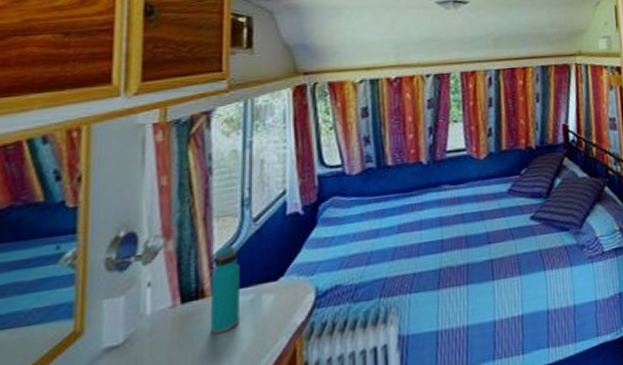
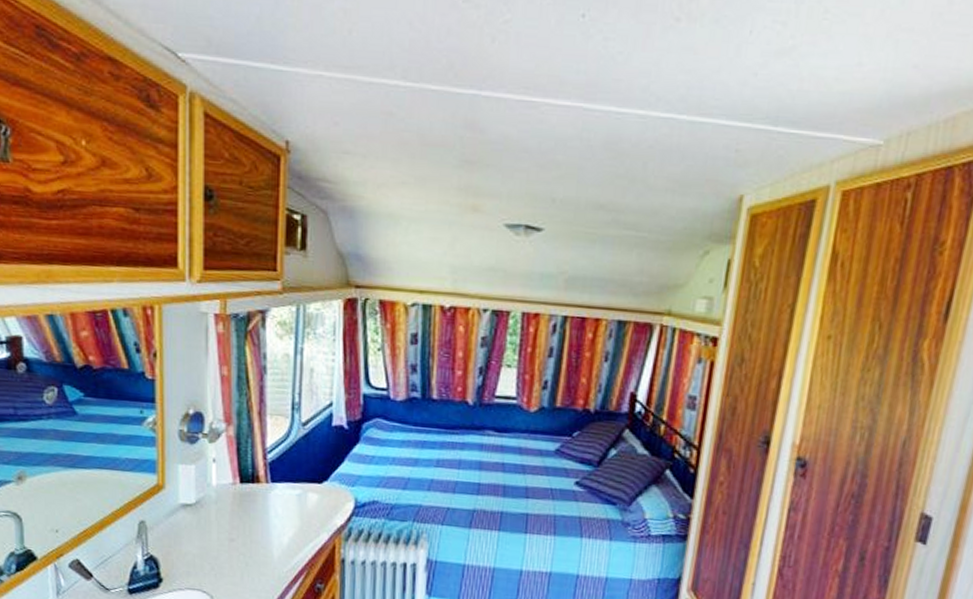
water bottle: present [211,246,240,335] -> none [264,443,289,517]

